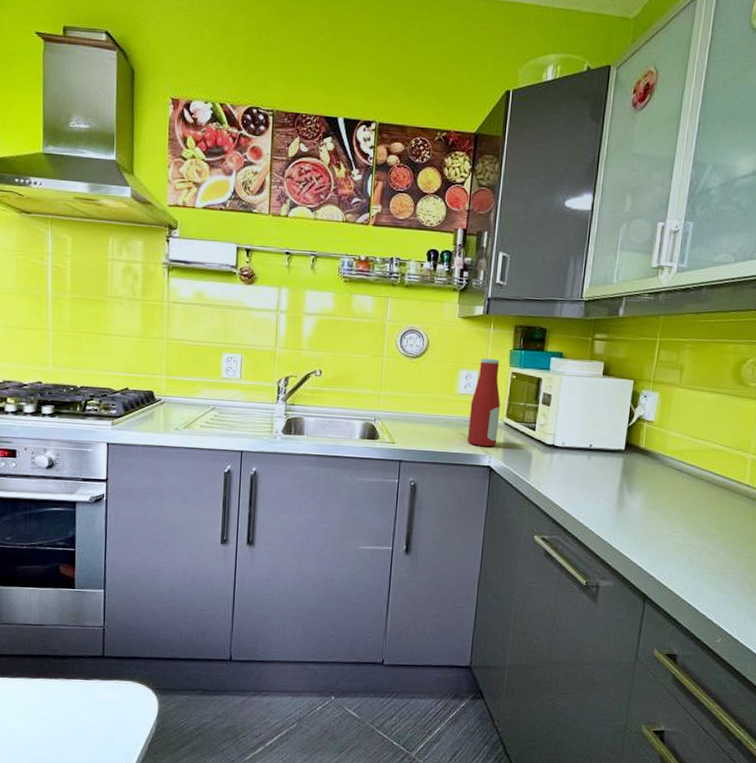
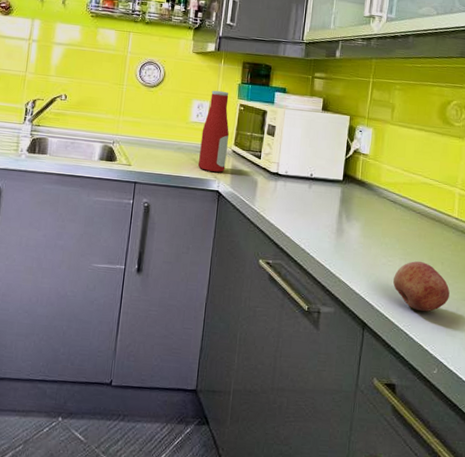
fruit: none [677,531,737,582] -> present [393,260,450,312]

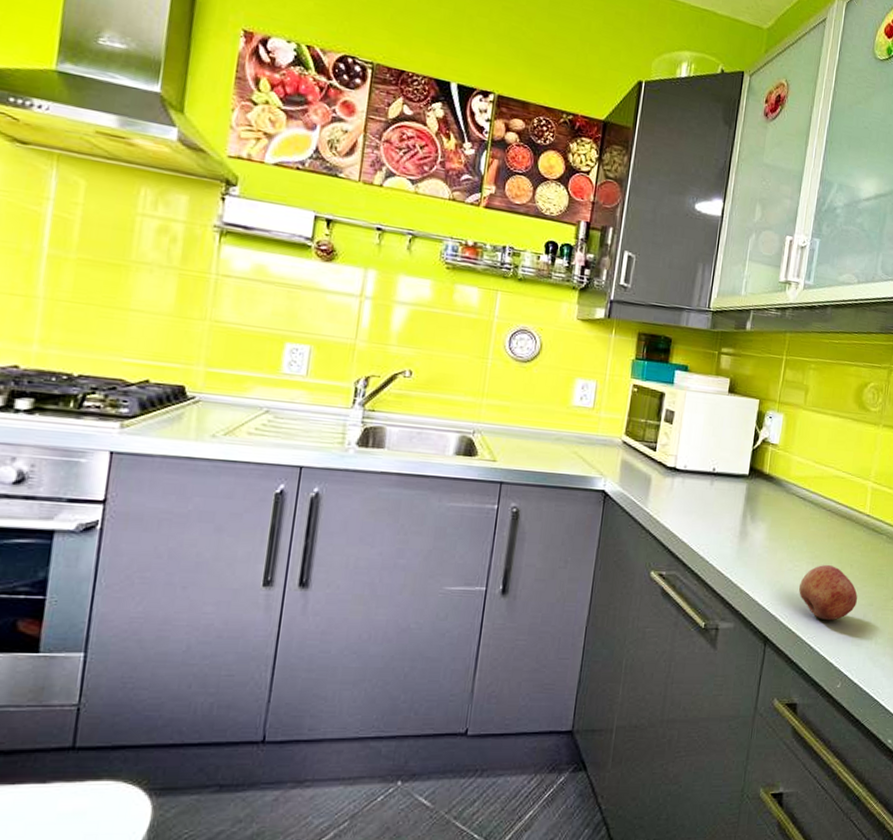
bottle: present [198,90,230,172] -> none [581,367,621,468]

